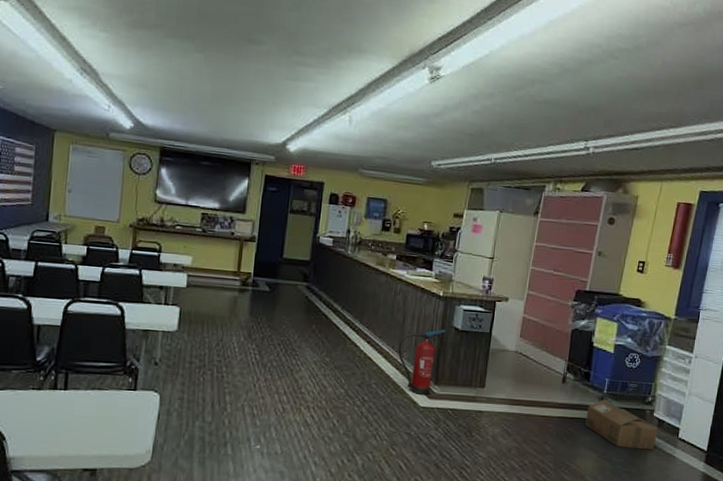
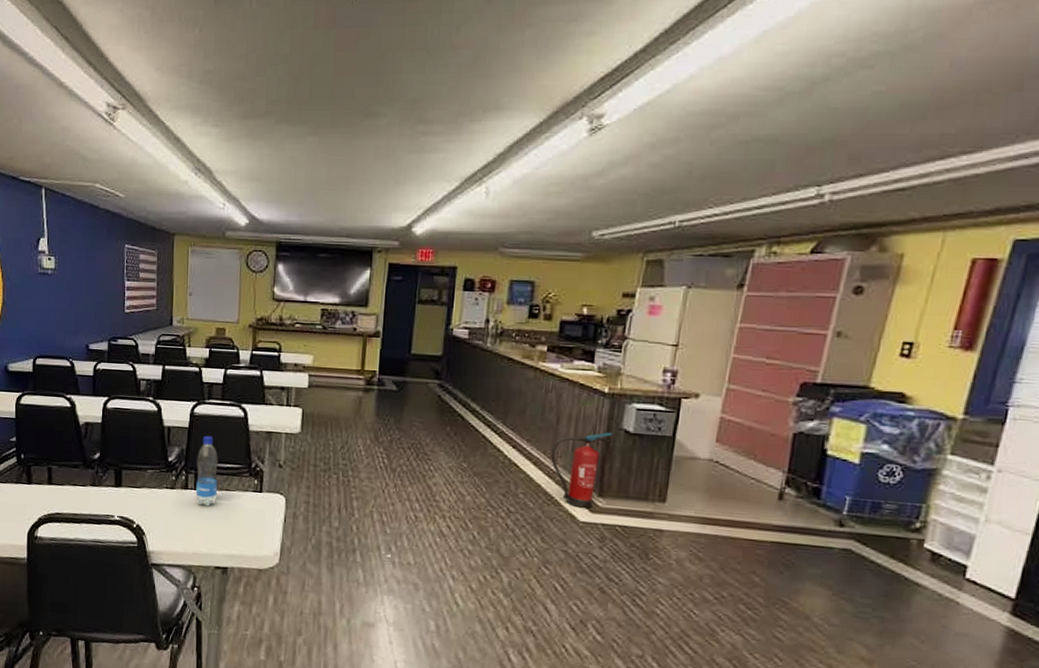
bottle: none [65,334,92,407] -> present [195,435,218,507]
cardboard box: present [585,398,672,450] -> none [813,521,954,592]

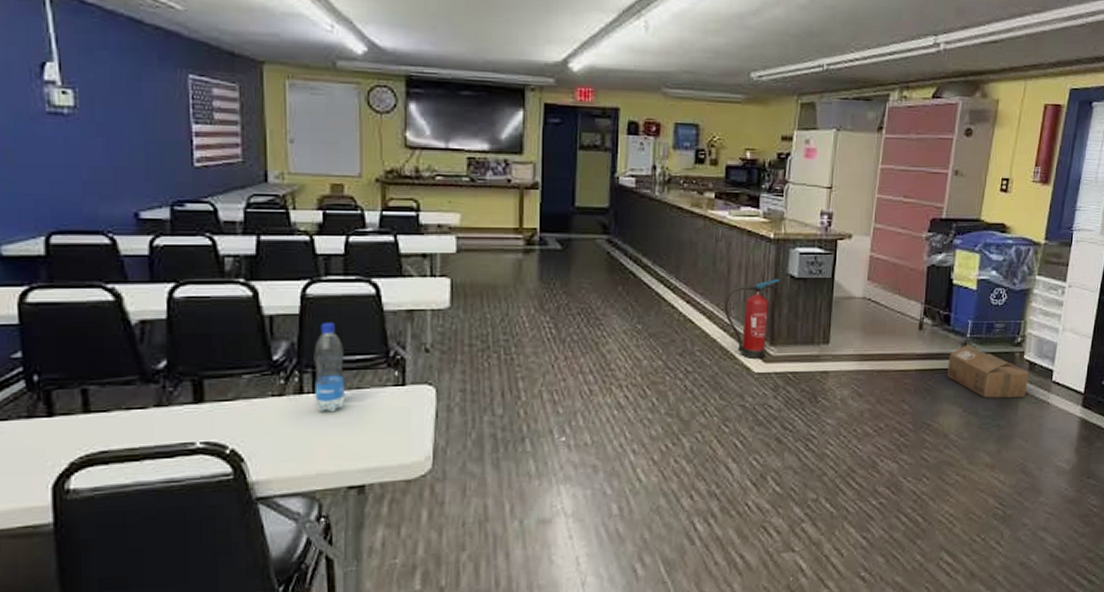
cardboard box: none [813,521,954,592] -> present [947,343,1045,398]

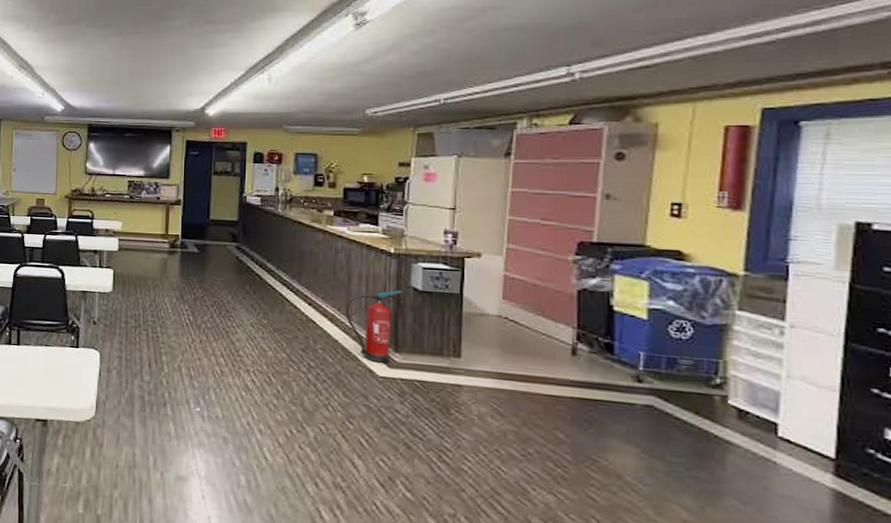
bottle: present [314,322,346,413] -> none [18,295,39,361]
cardboard box: present [947,343,1045,398] -> none [615,377,766,451]

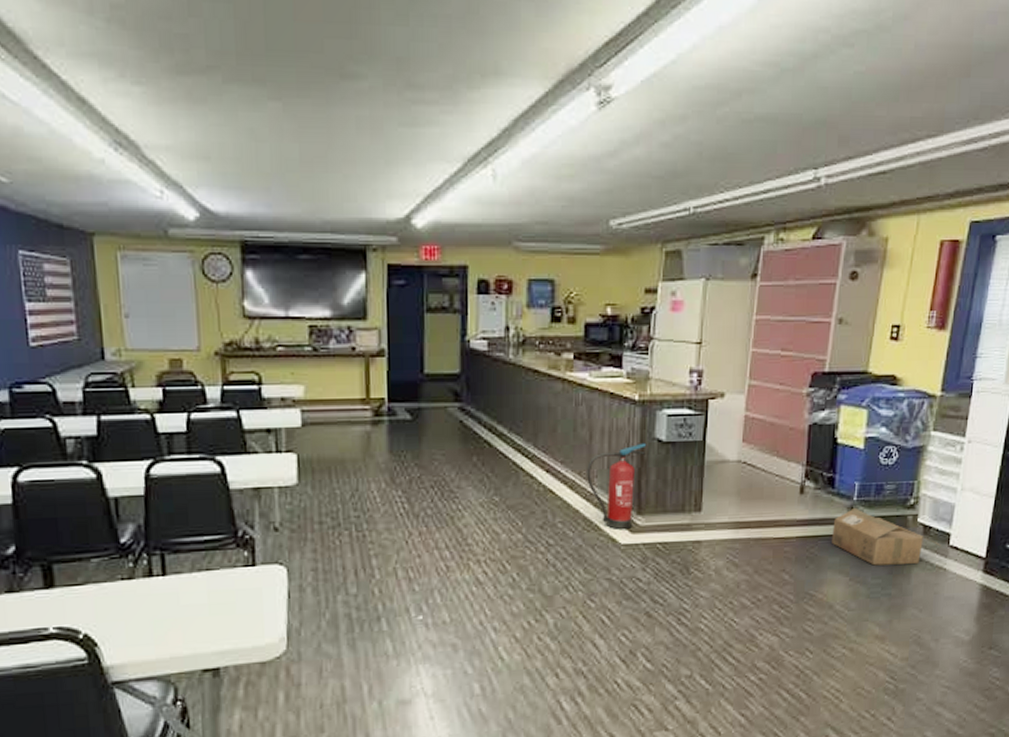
cardboard box: none [615,377,766,451] -> present [832,507,941,566]

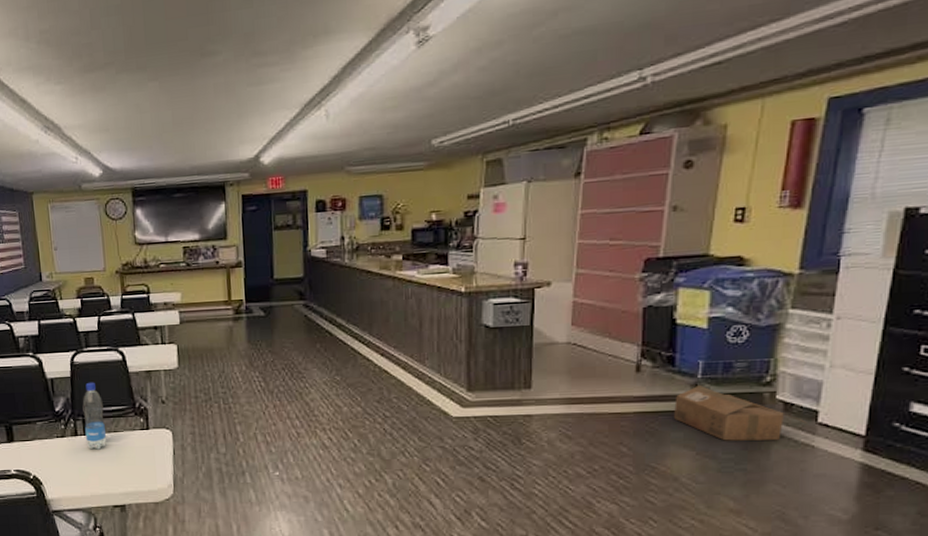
bottle: none [161,502,196,596] -> present [82,382,107,450]
fire extinguisher: present [587,442,647,530] -> none [418,328,474,405]

